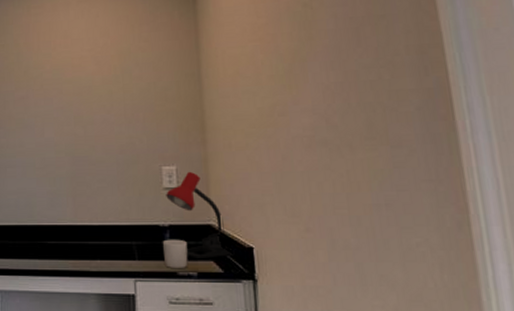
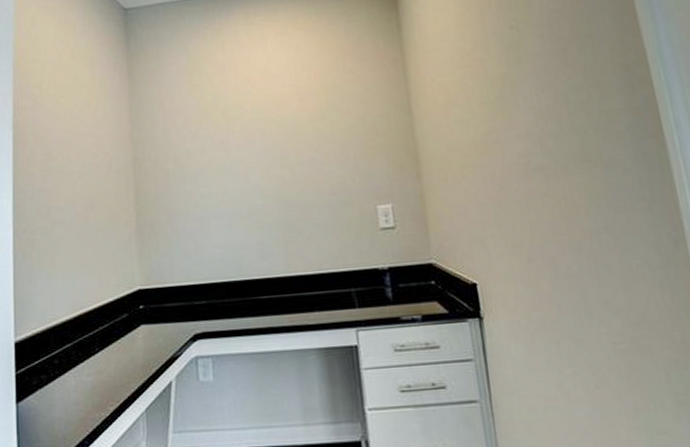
mug: present [162,239,188,269] -> none [382,281,411,314]
desk lamp: present [166,171,235,260] -> none [383,208,458,302]

